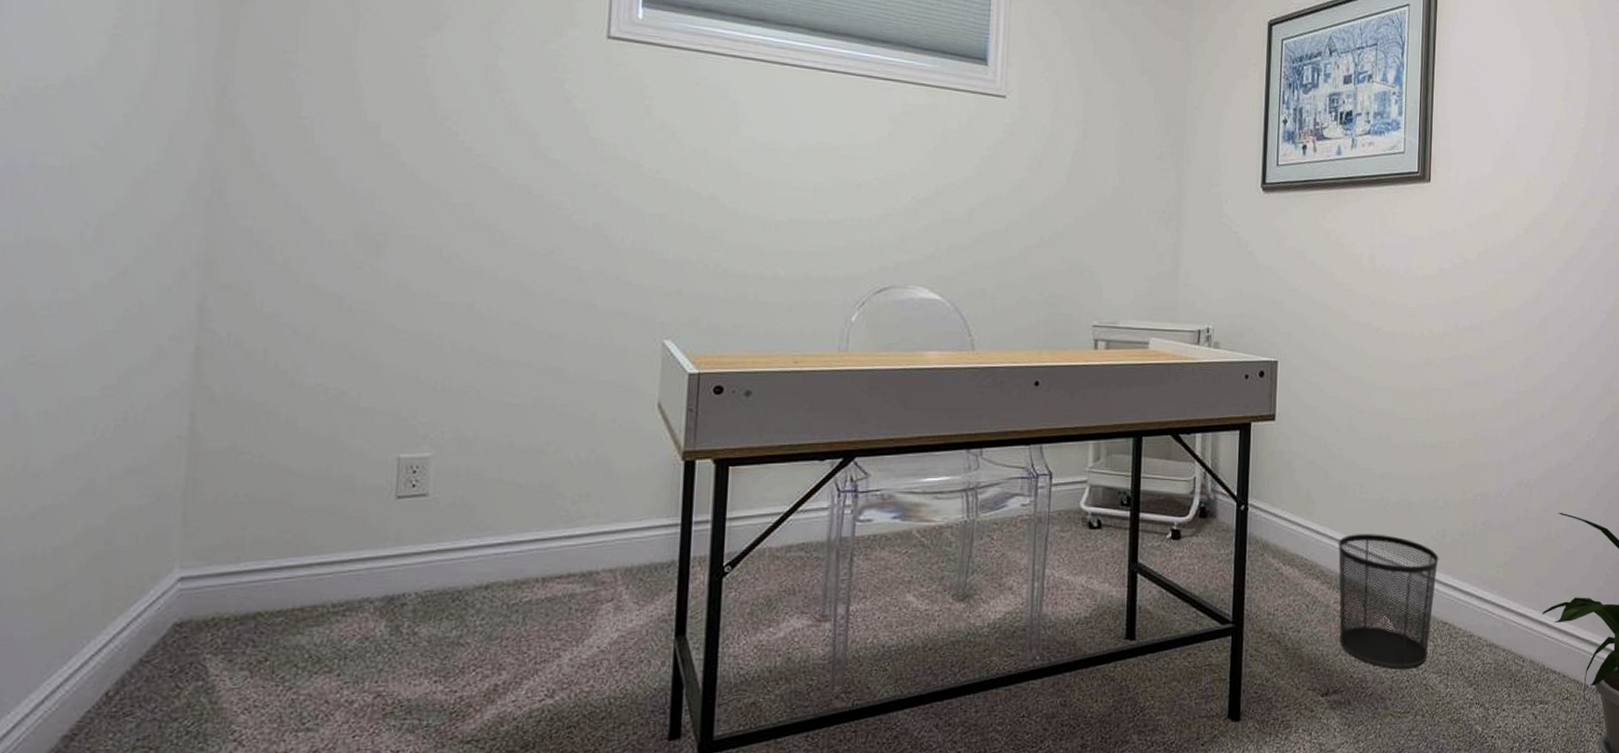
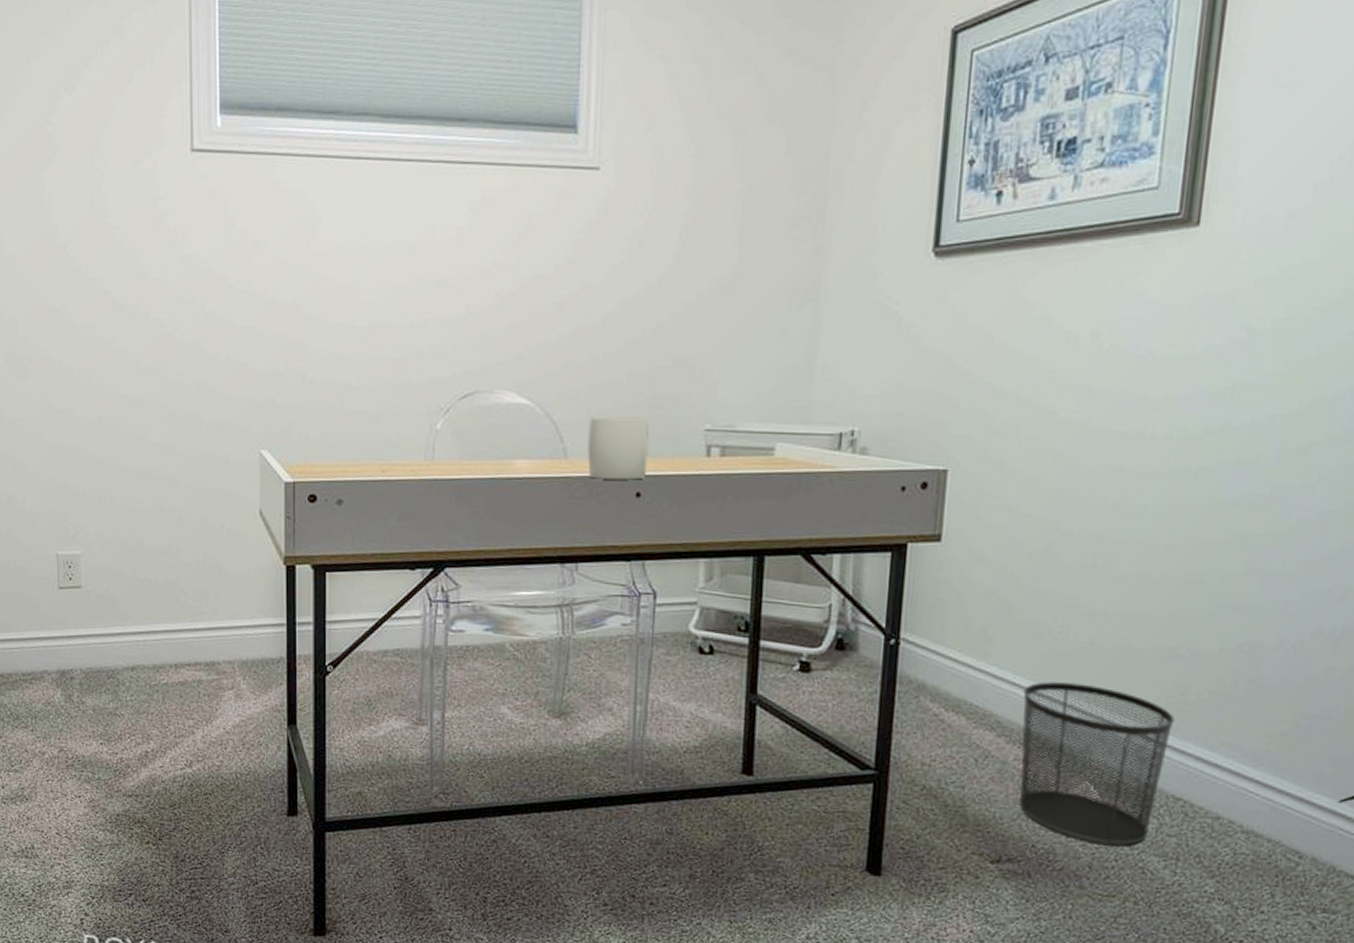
mug: none [992,312,1047,370] -> present [587,416,650,480]

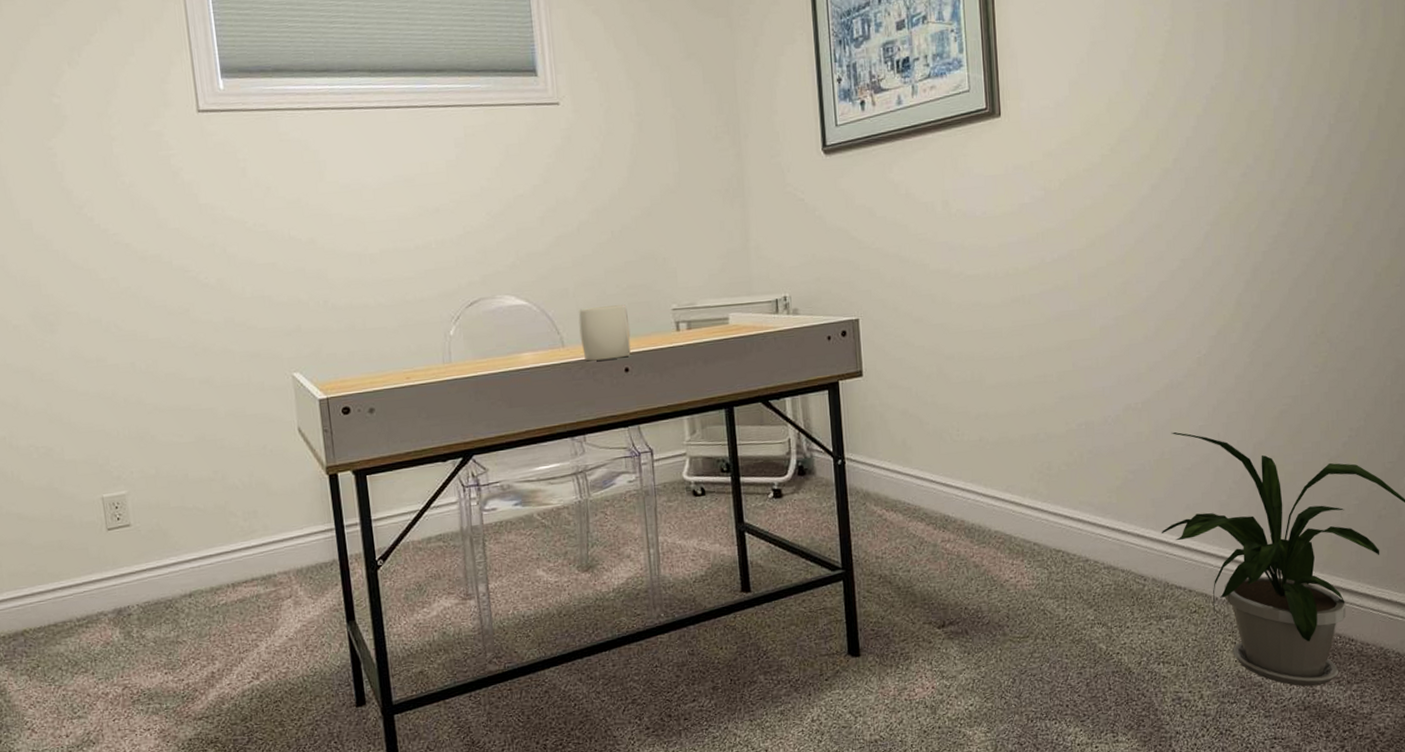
waste bin: present [1019,682,1175,847] -> none [939,473,1046,598]

